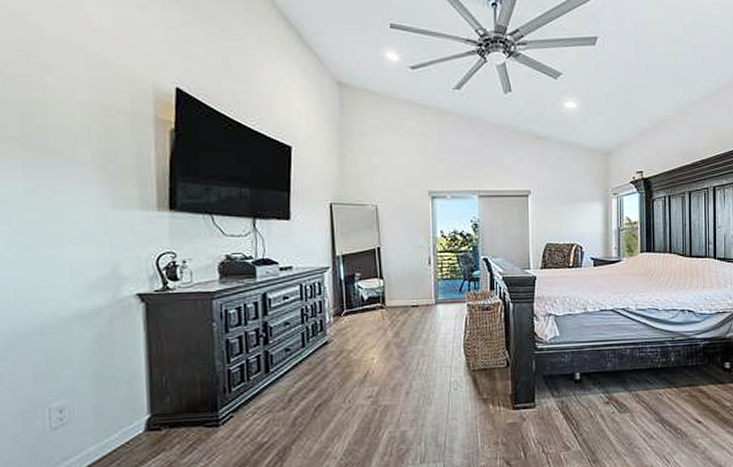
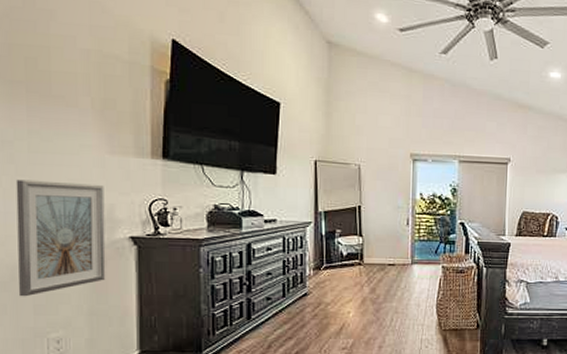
picture frame: none [11,240,112,365] -> present [15,179,106,297]

